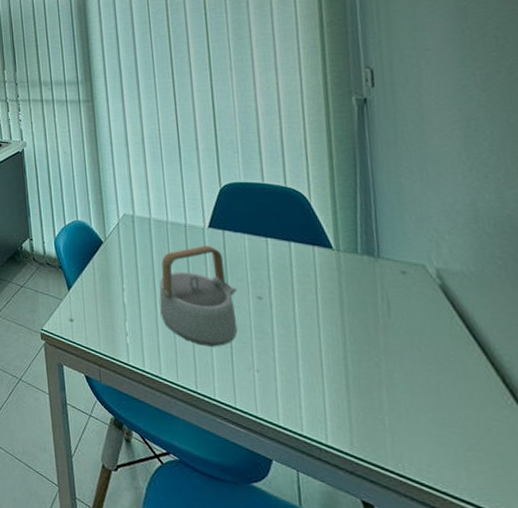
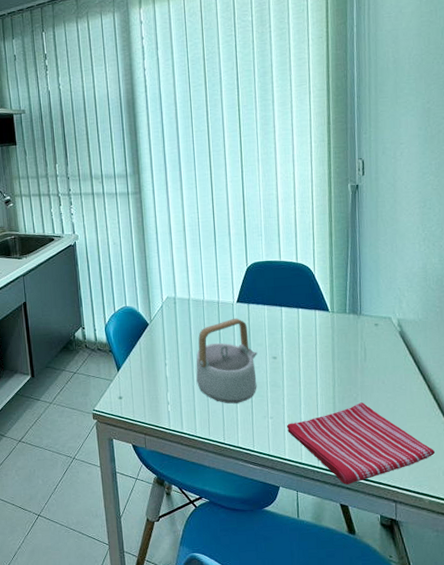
dish towel: none [278,370,512,477] -> present [286,402,436,485]

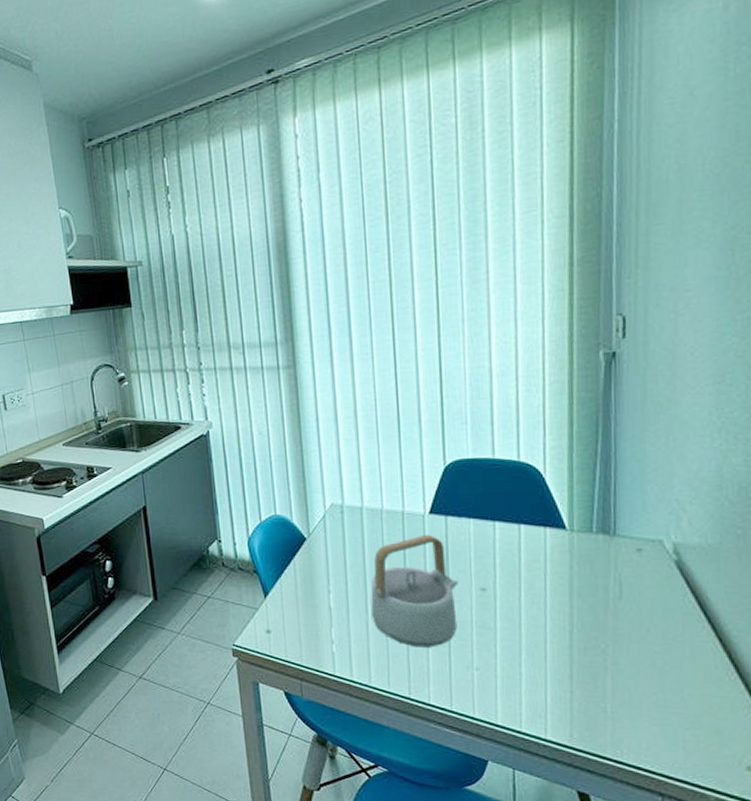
dish towel: present [286,402,436,485] -> none [499,656,729,766]

